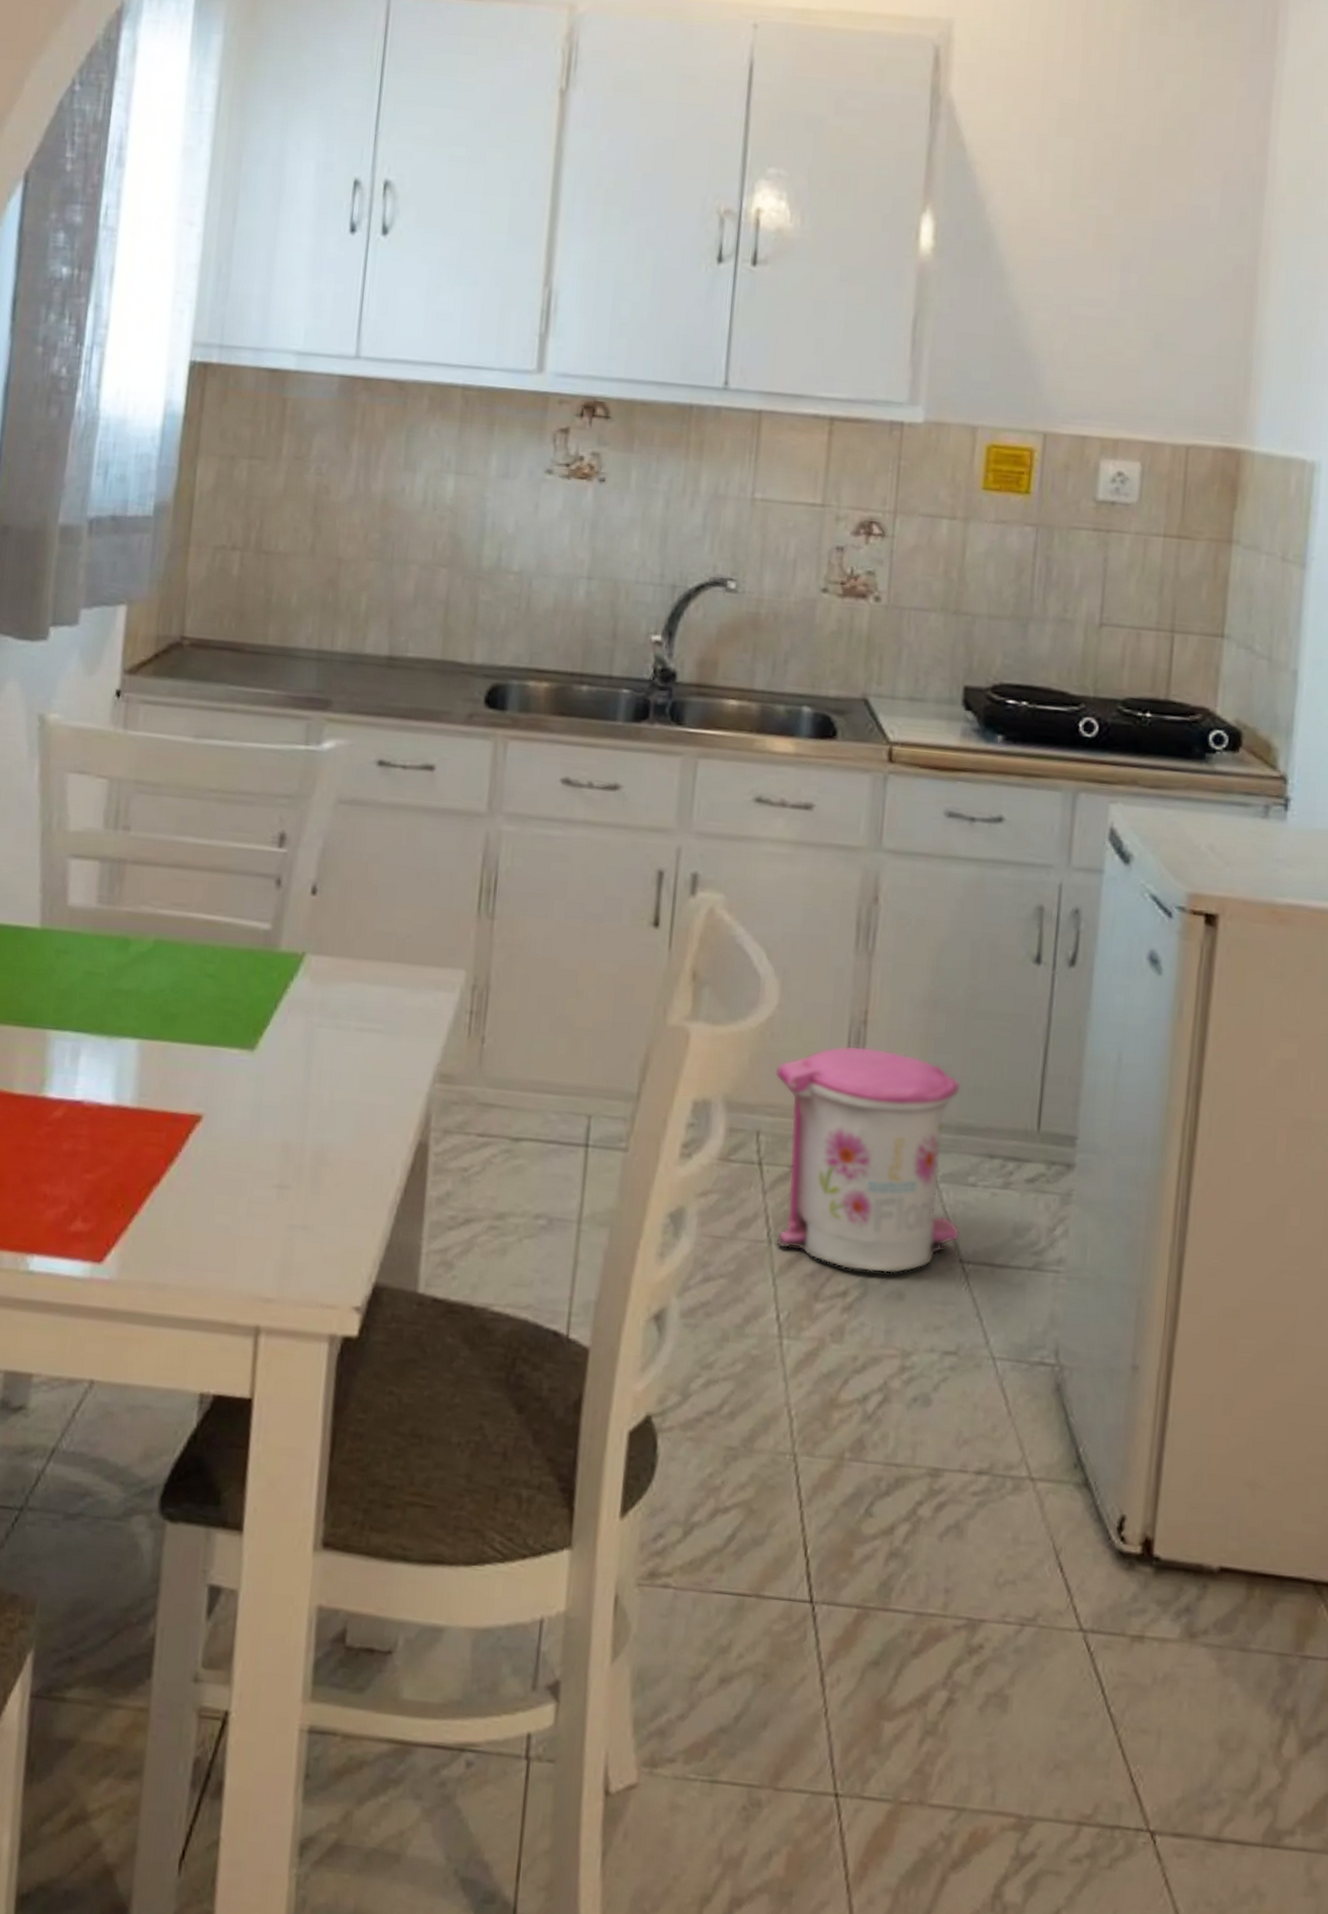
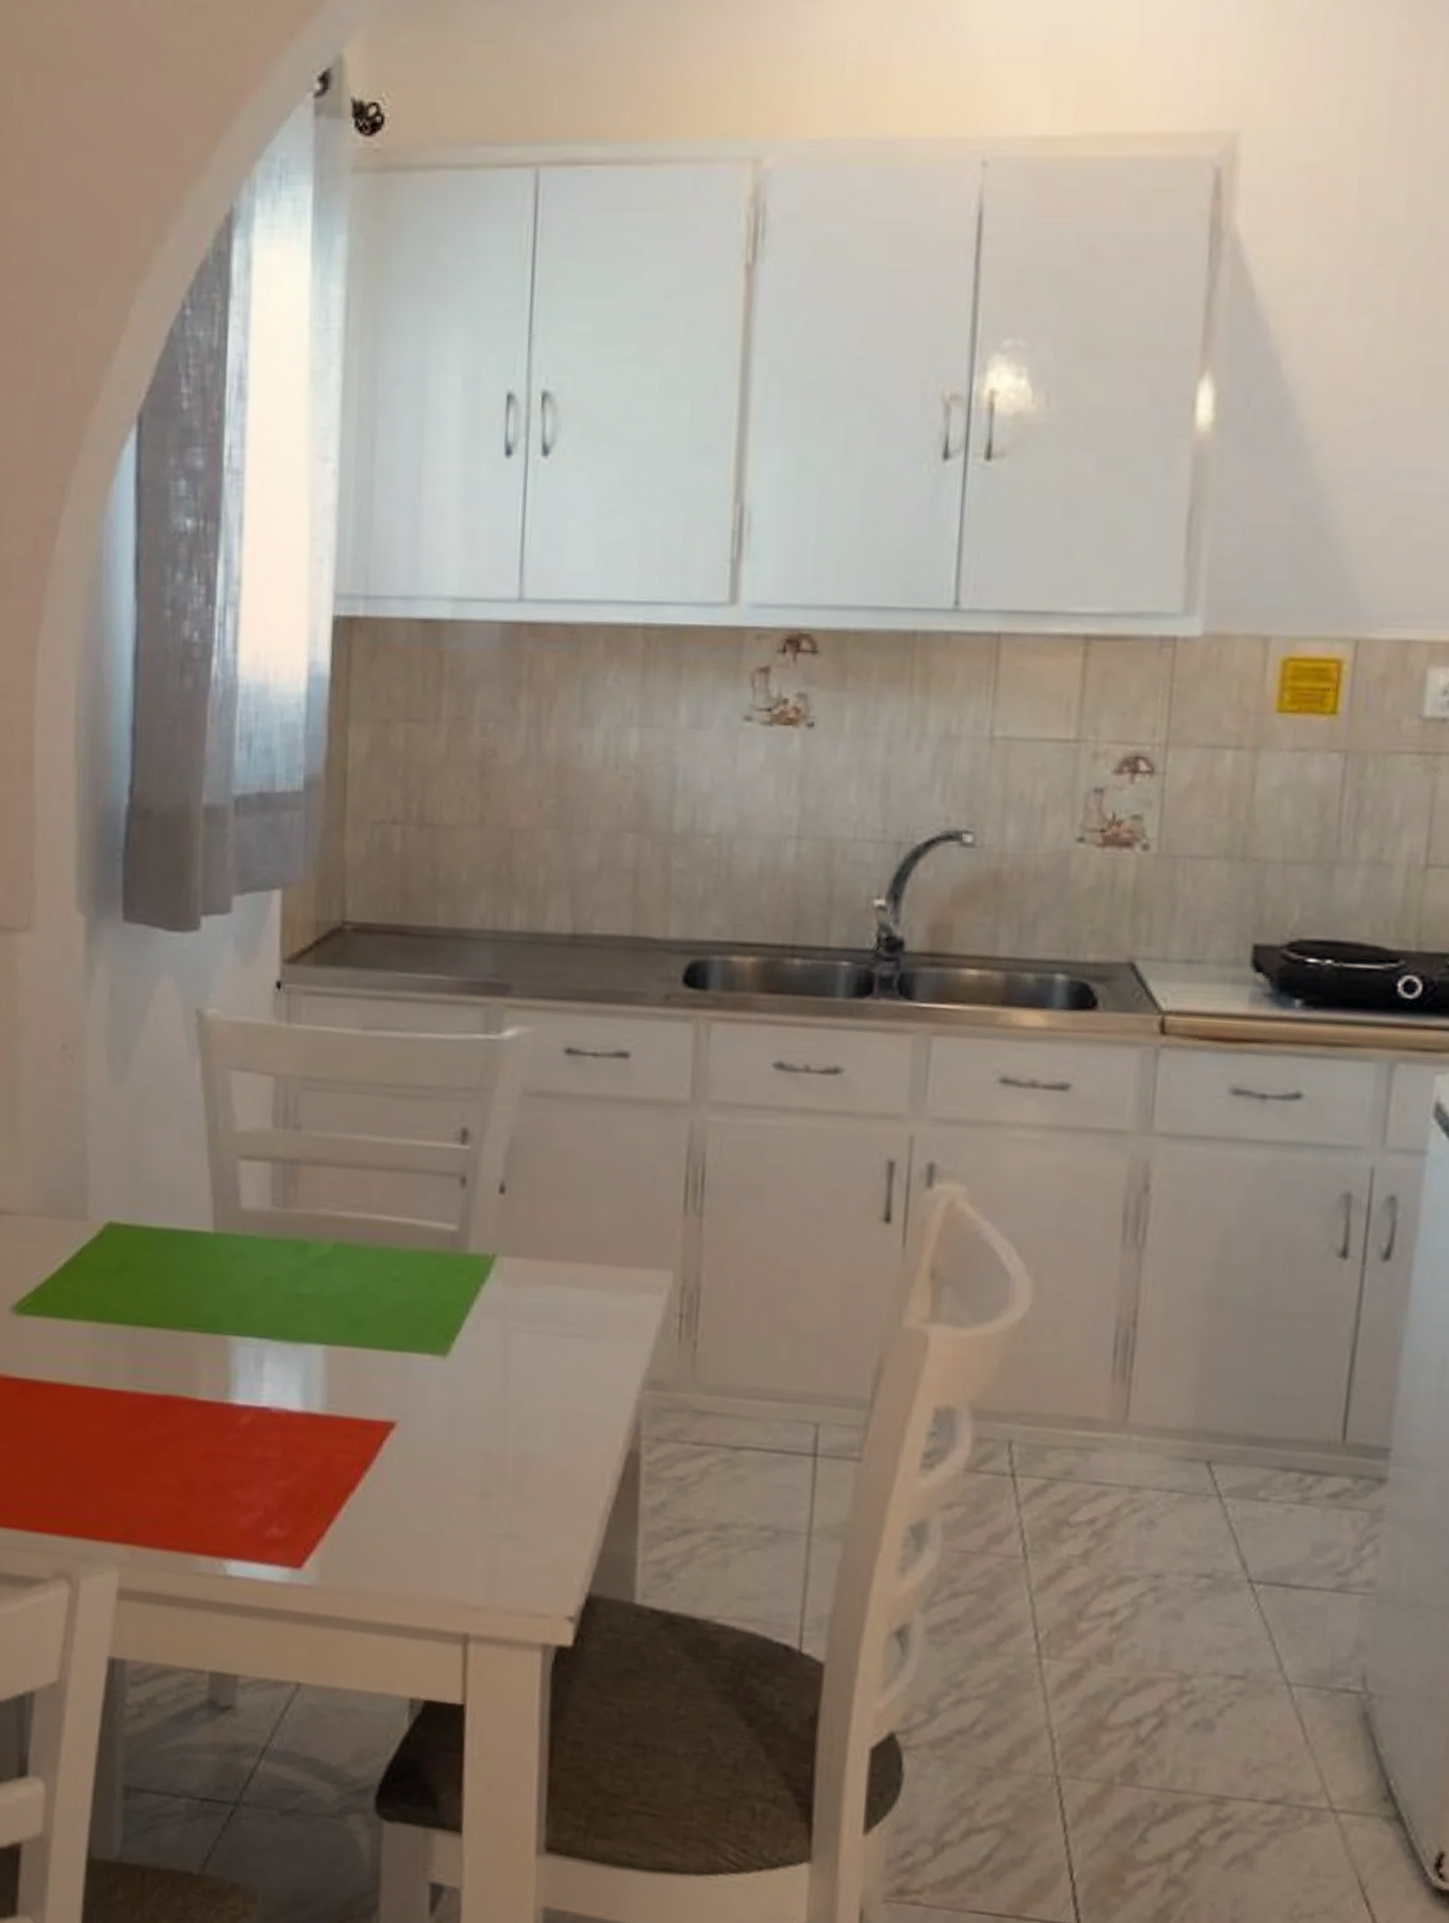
trash can: present [775,1045,962,1274] -> none [1029,1349,1251,1593]

